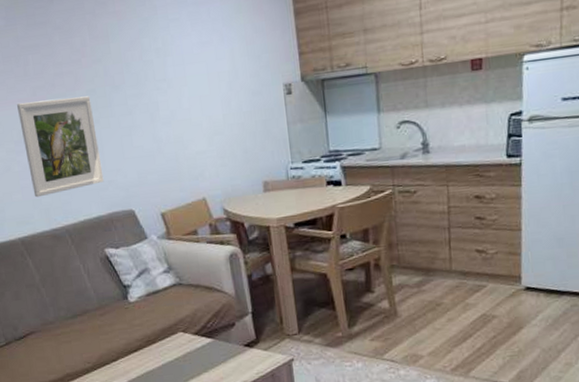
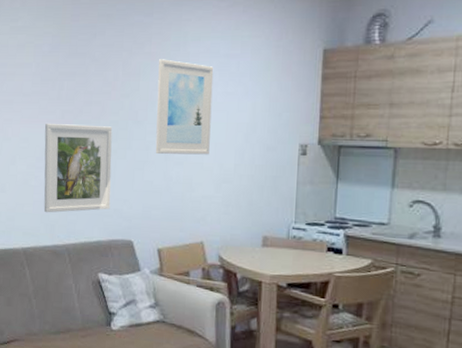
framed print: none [126,16,195,117] -> present [155,59,214,155]

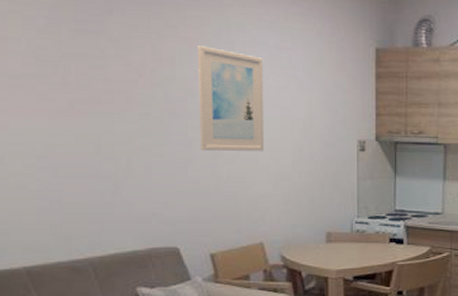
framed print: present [43,124,113,213] -> none [47,114,147,223]

